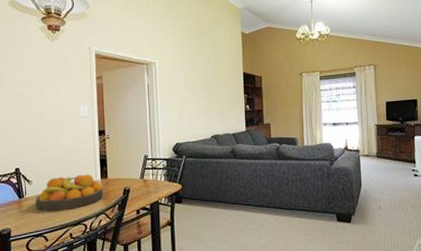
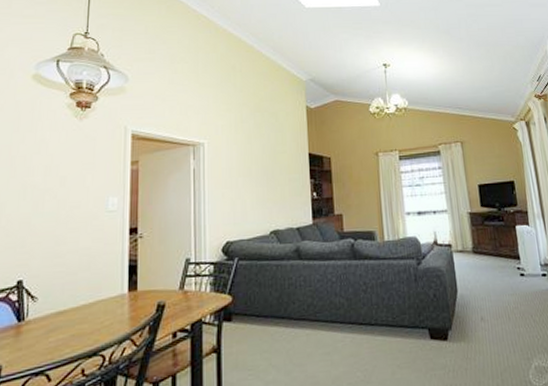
fruit bowl: present [35,174,104,212] -> none [38,285,131,339]

